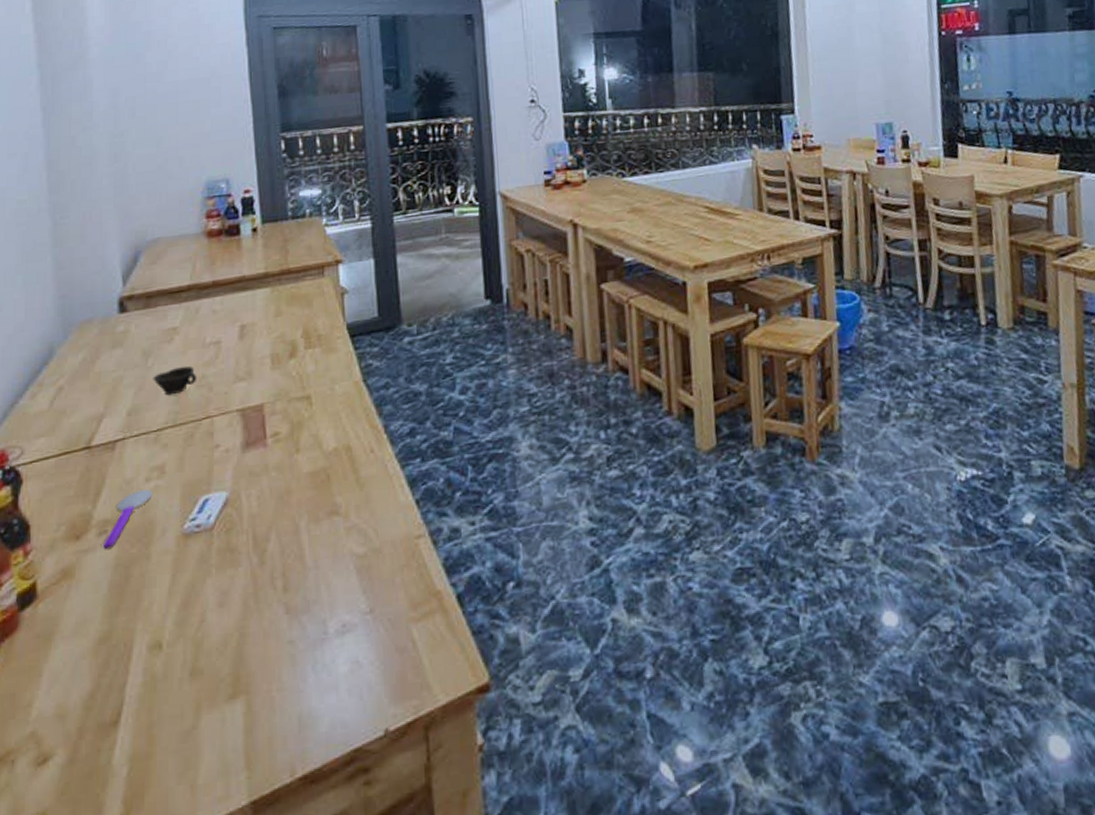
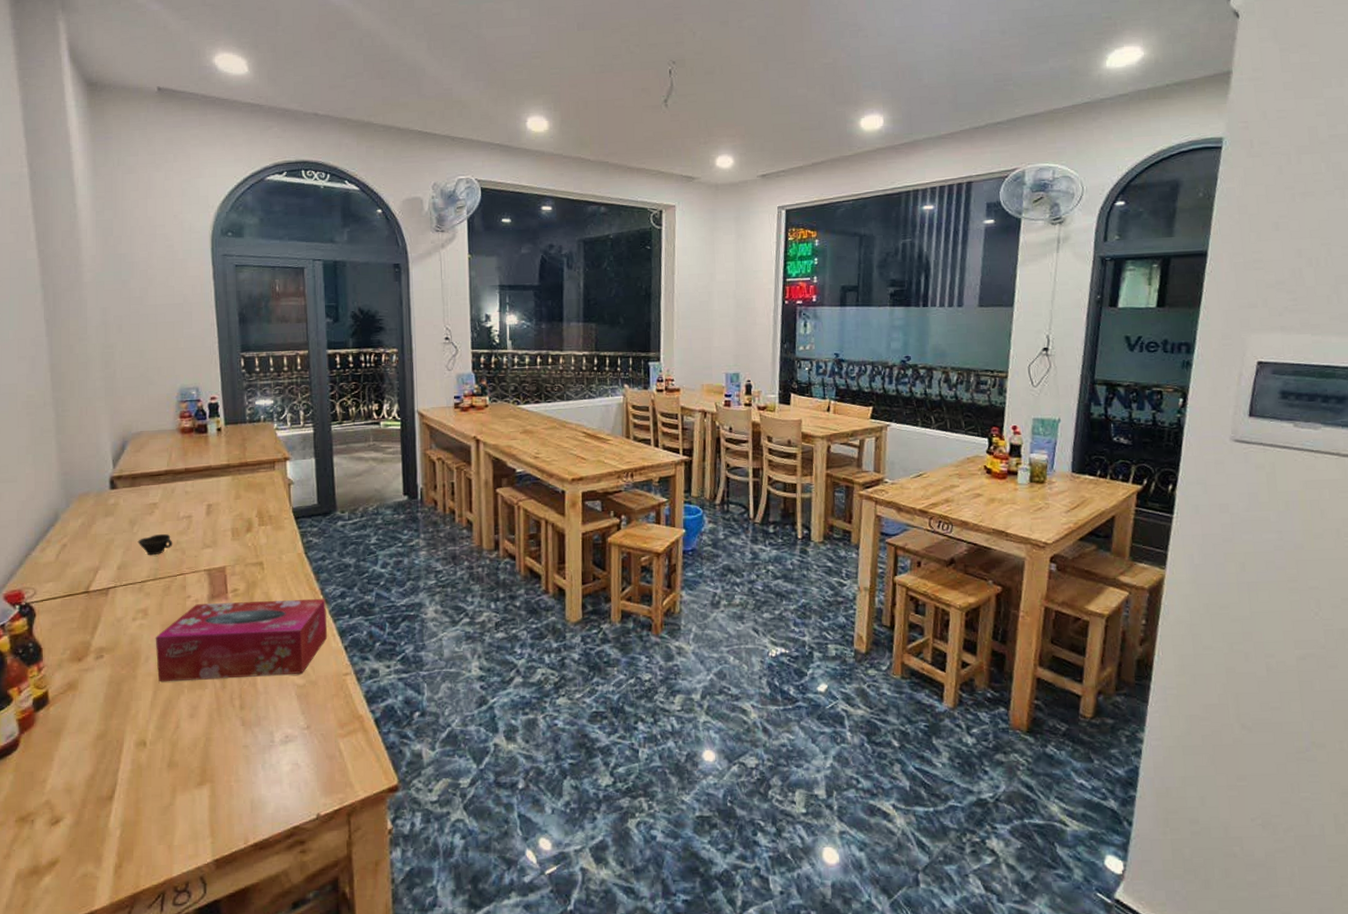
spoon: present [103,489,152,549] -> none [100,627,138,669]
tissue box: none [174,437,394,562] -> present [155,598,328,682]

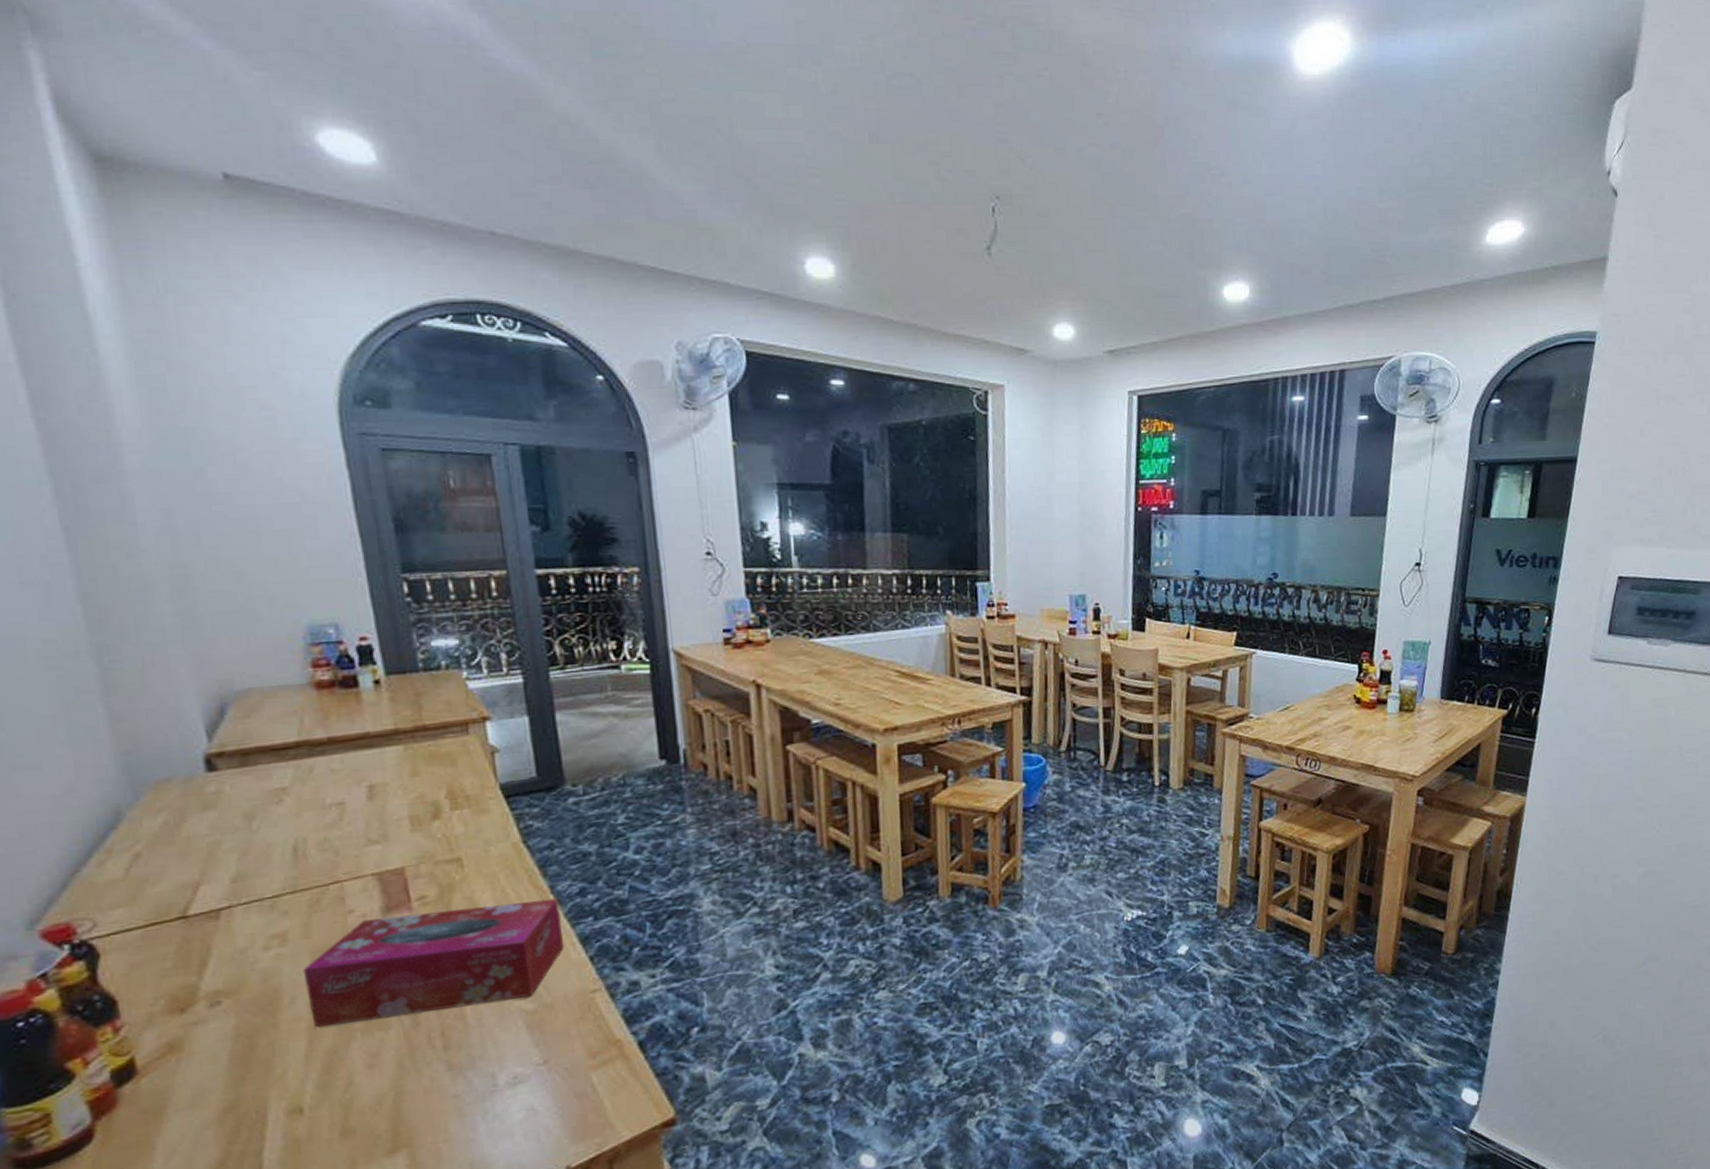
cup: present [137,534,173,556] -> none [260,829,319,861]

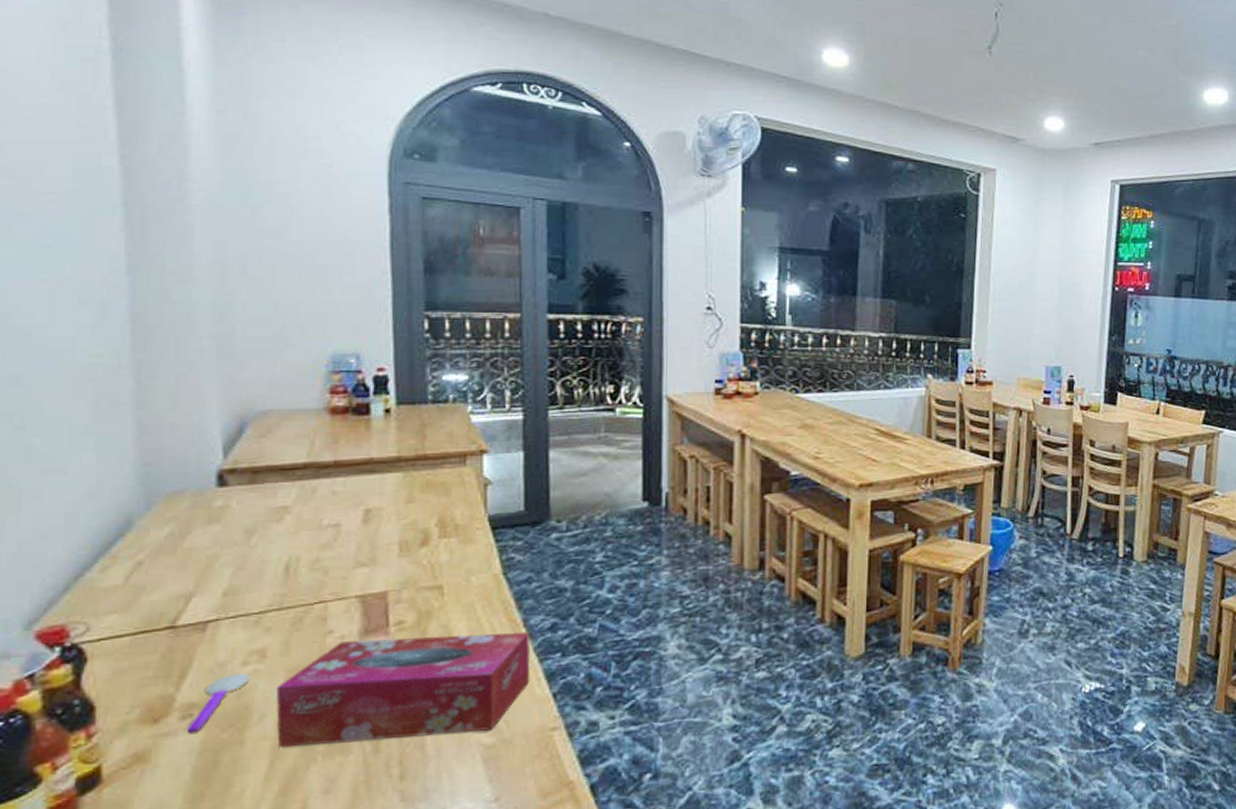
spoon: none [217,958,274,1020] -> present [187,673,250,733]

